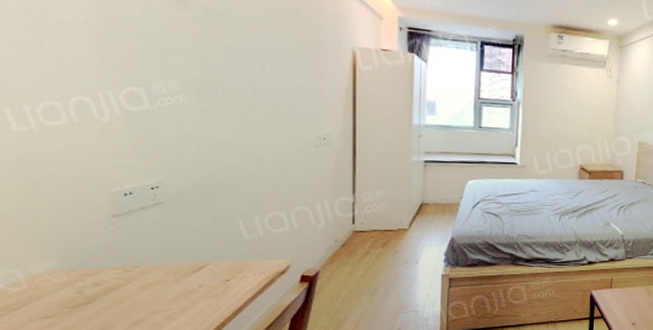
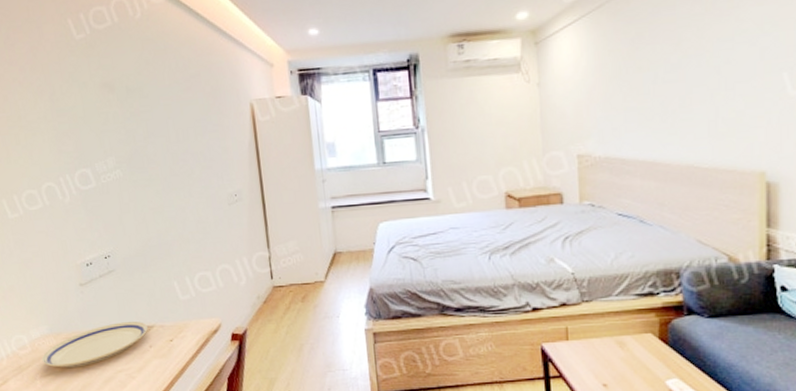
plate: none [43,260,199,309] -> present [41,322,148,369]

